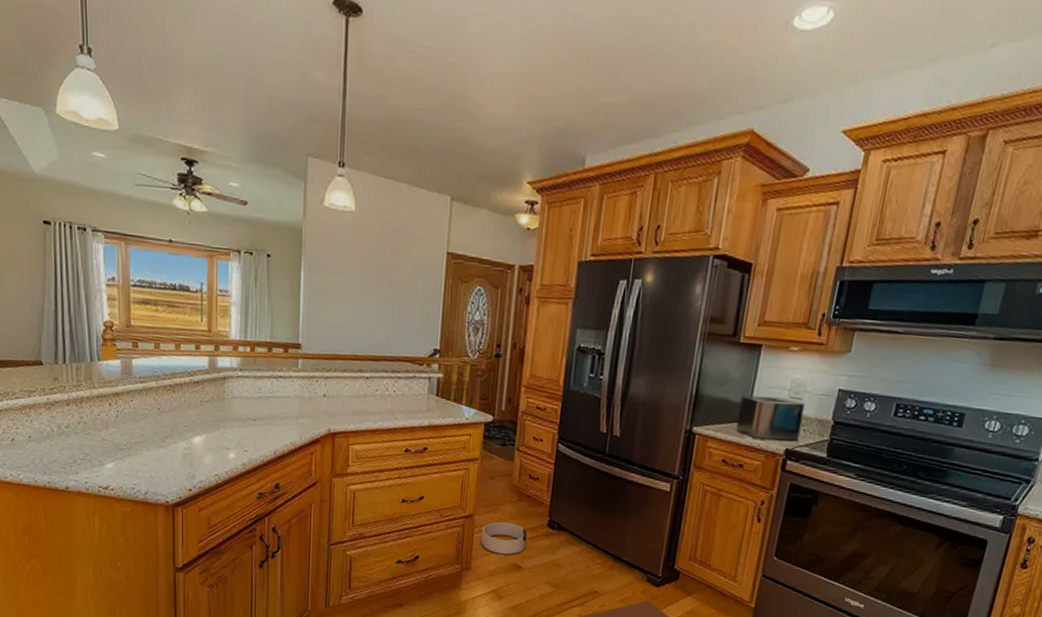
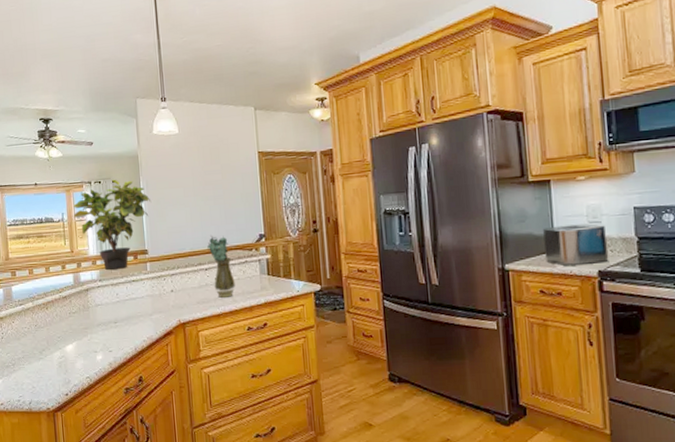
potted plant: none [214,252,312,362] -> present [73,179,152,271]
vase: none [372,340,398,413] -> present [207,235,235,298]
pet bowl: present [480,521,527,556] -> none [328,382,373,415]

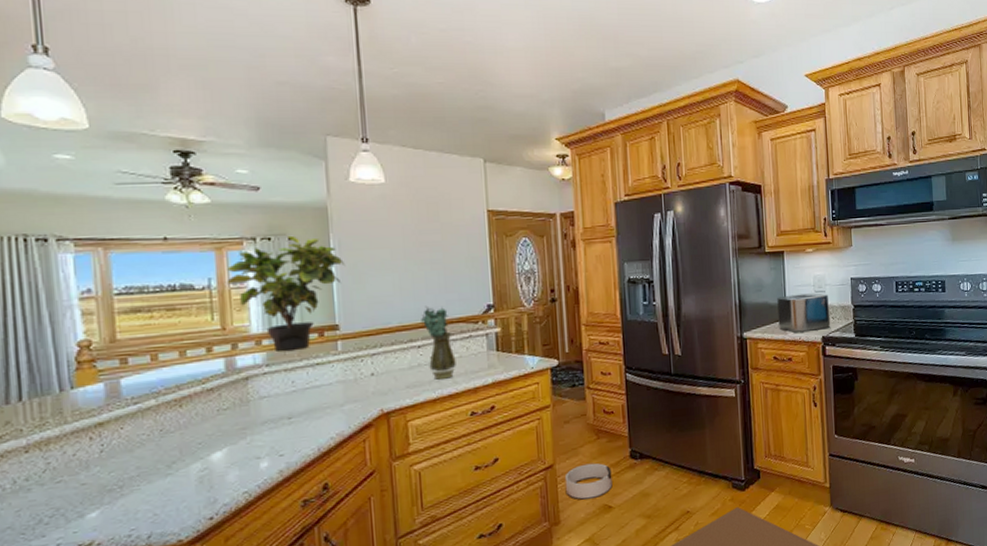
pet bowl: none [328,382,373,415] -> present [564,463,613,500]

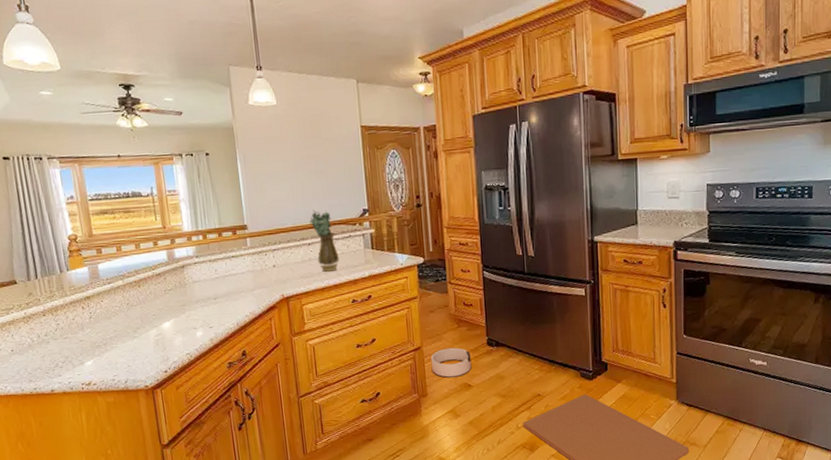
potted plant: present [226,235,346,353] -> none [163,151,250,247]
toaster: present [777,293,831,333] -> none [629,199,684,238]

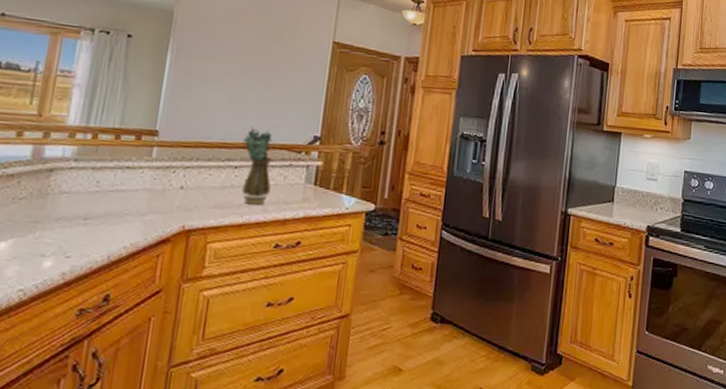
pet bowl: present [430,347,472,378] -> none [356,319,409,357]

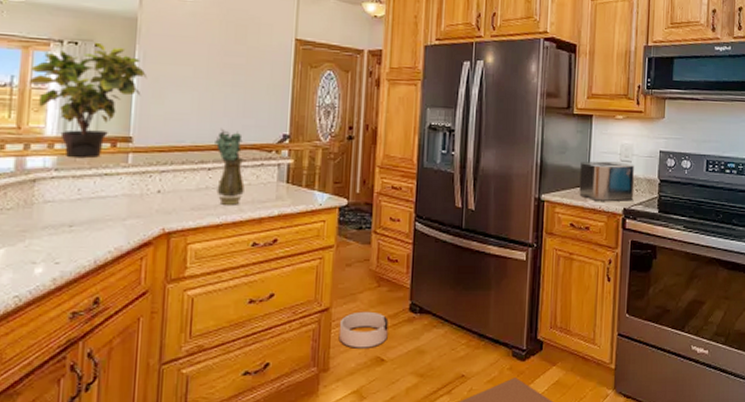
potted plant: none [54,32,179,151] -> present [28,42,148,159]
pet bowl: none [356,319,409,357] -> present [338,311,389,349]
toaster: none [605,177,660,219] -> present [579,161,635,202]

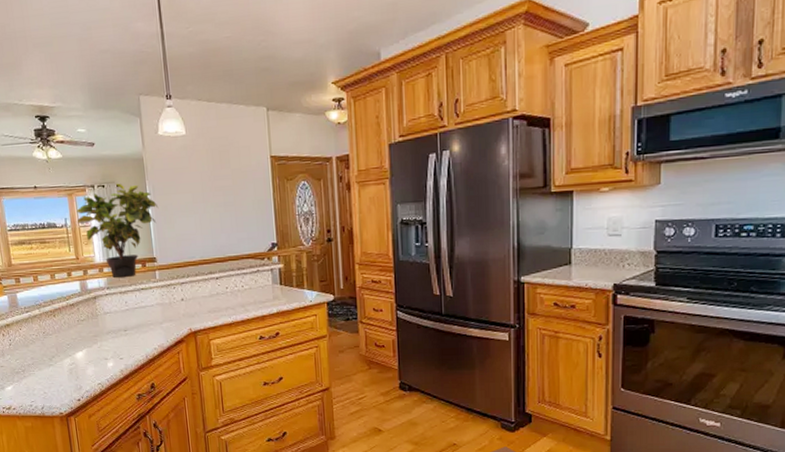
vase: present [215,128,245,205] -> none [218,243,247,307]
pet bowl: present [338,311,389,349] -> none [339,390,382,421]
toaster: present [579,161,635,202] -> none [562,236,626,280]

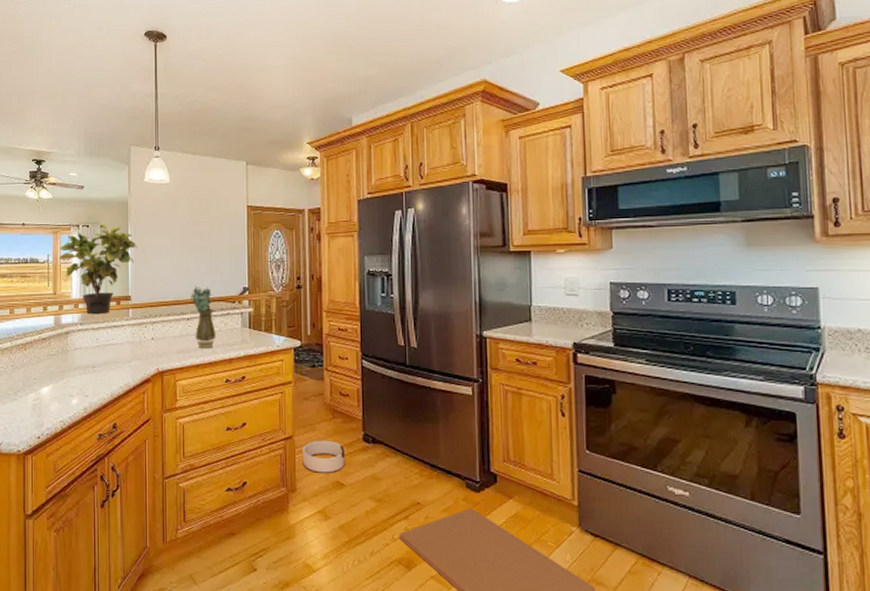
vase: none [218,243,247,307] -> present [191,285,216,348]
pet bowl: none [339,390,382,421] -> present [302,440,345,473]

